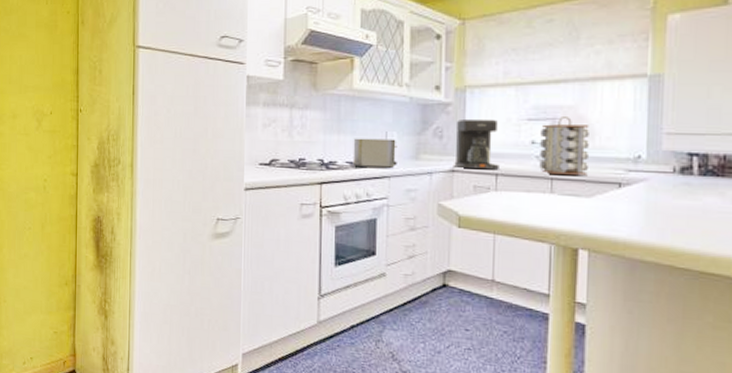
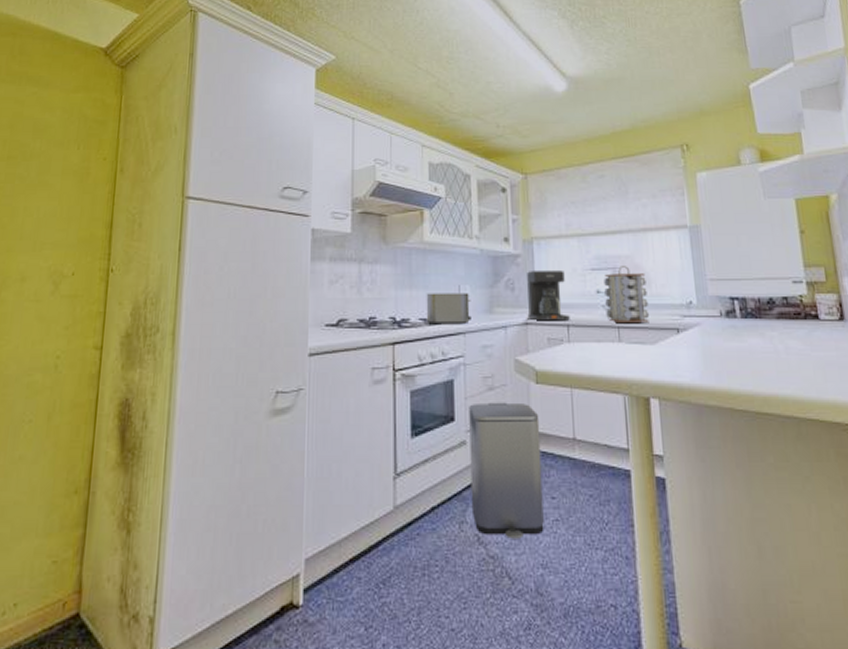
pedal bin: none [387,241,459,361] -> present [469,402,544,539]

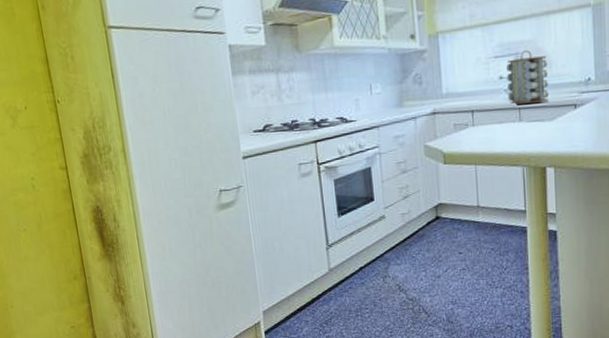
toaster: present [426,293,471,325] -> none [340,90,384,122]
pedal bin: present [469,402,544,539] -> none [386,181,453,286]
coffee maker: present [527,269,570,321] -> none [433,60,474,110]

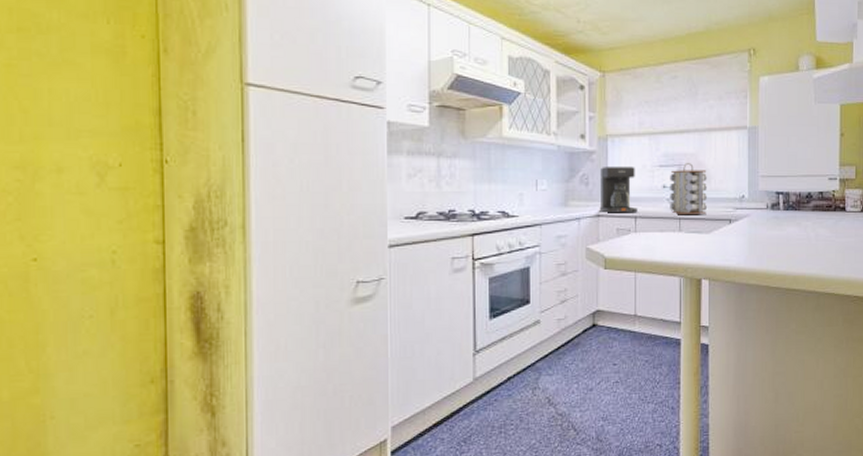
coffee maker: none [433,60,474,110] -> present [599,166,638,213]

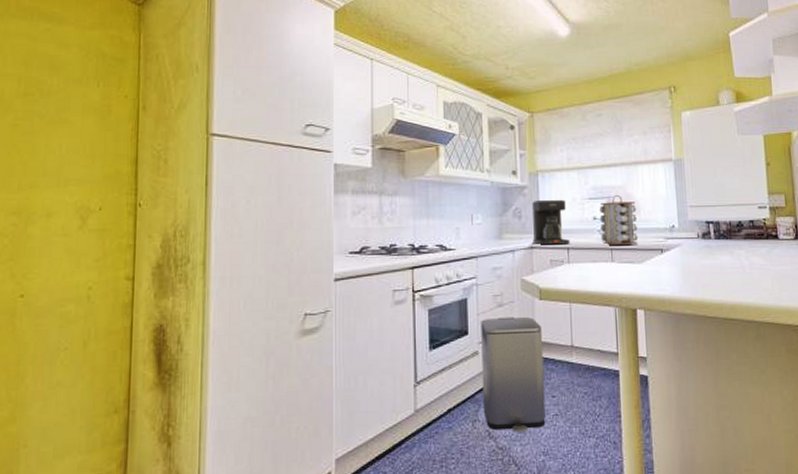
pedal bin: none [543,286,606,399] -> present [481,317,546,433]

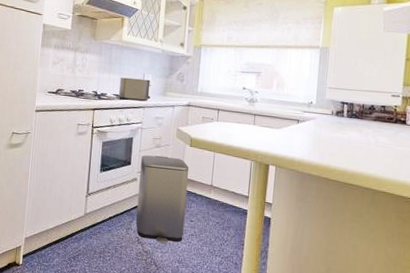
toaster: none [442,221,483,250] -> present [118,77,151,102]
coffee maker: present [532,199,570,245] -> none [190,69,221,107]
spice rack: present [600,194,638,246] -> none [247,71,281,114]

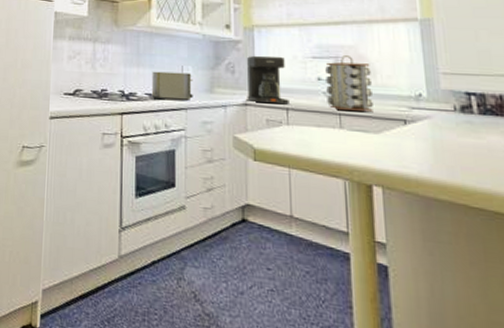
pedal bin: present [136,155,189,244] -> none [189,173,259,303]
coffee maker: none [190,69,221,107] -> present [247,55,289,105]
spice rack: none [247,71,281,114] -> present [325,54,373,112]

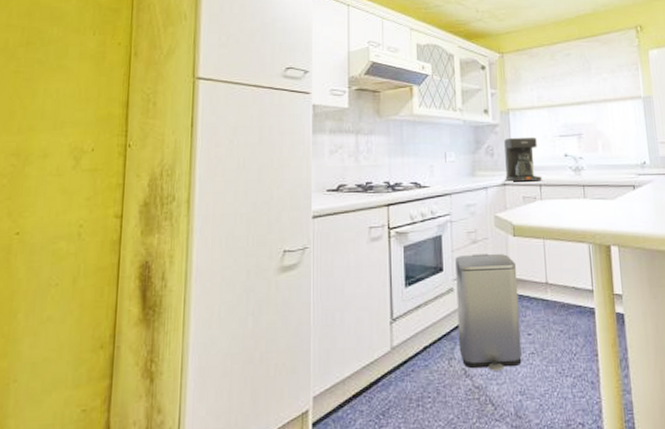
toaster: present [151,71,193,102] -> none [416,158,456,188]
pedal bin: none [189,173,259,303] -> present [455,253,522,371]
spice rack: present [325,54,373,112] -> none [571,131,610,183]

